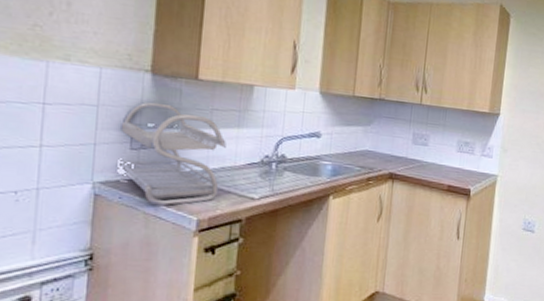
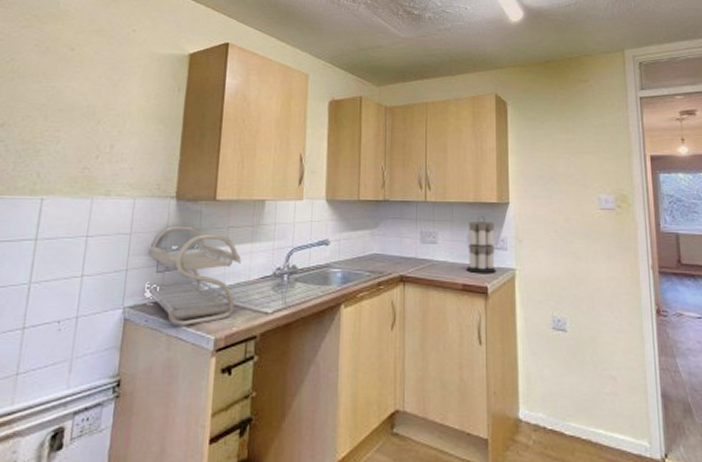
spice rack: none [453,122,484,178] -> present [466,215,496,274]

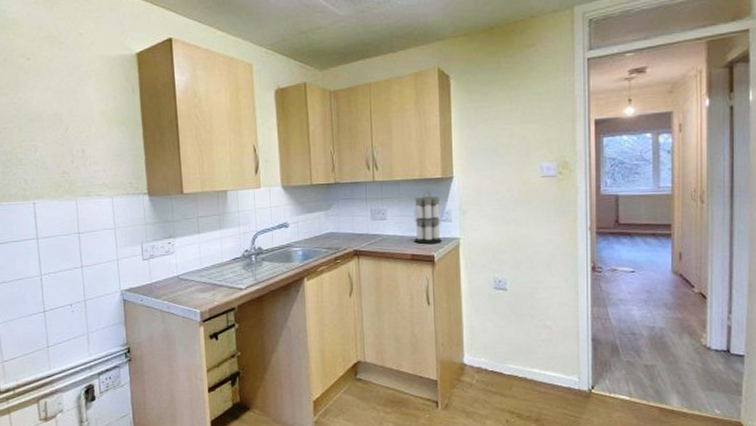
dish rack: present [145,225,241,326] -> none [133,218,213,303]

